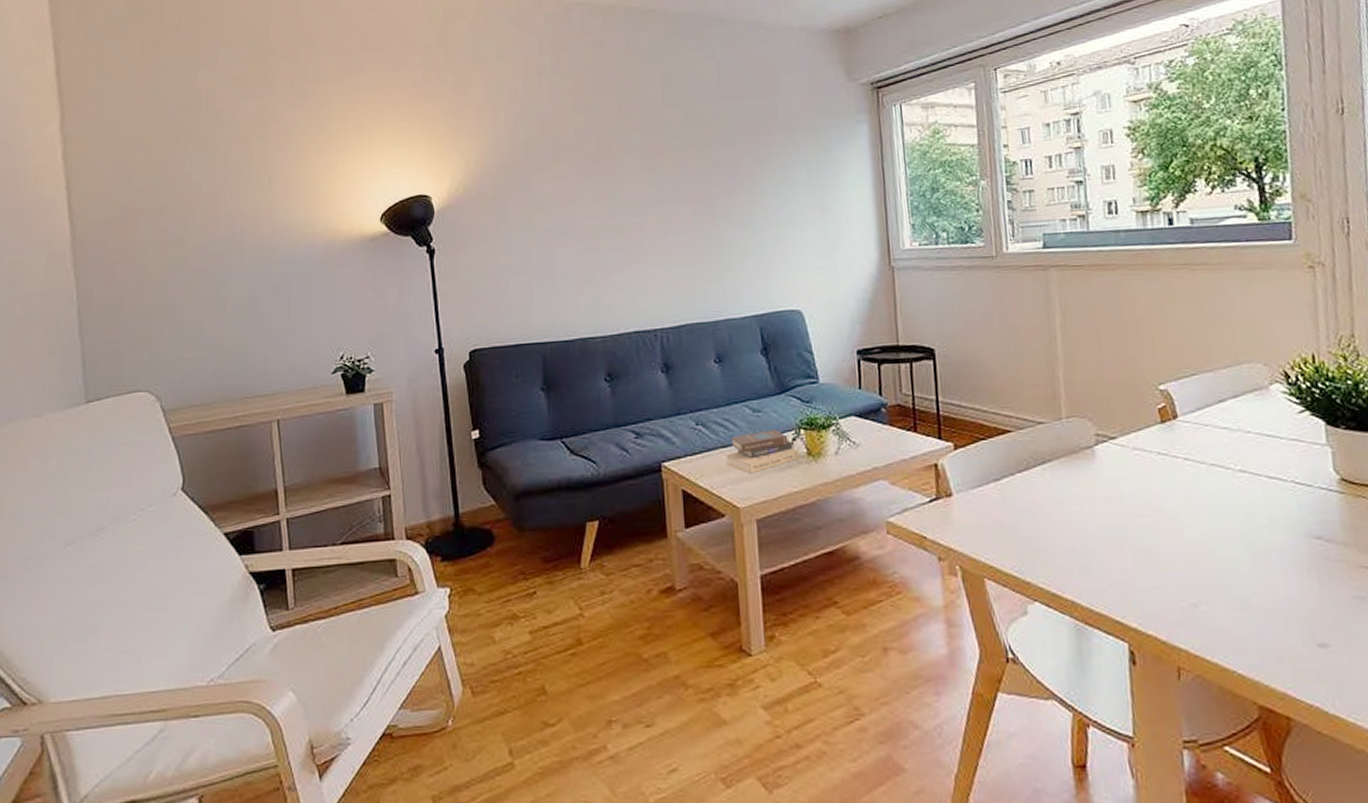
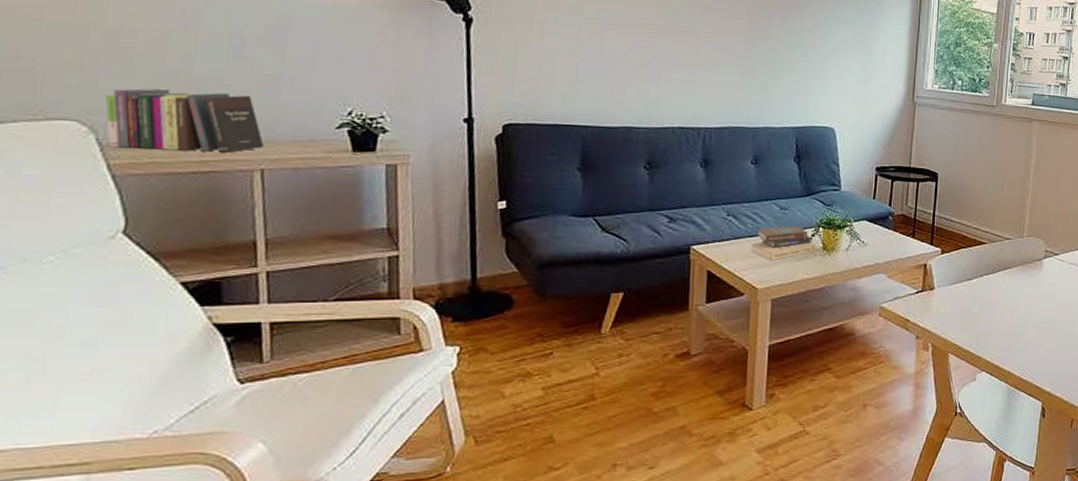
books: none [165,351,279,412] -> present [105,88,265,153]

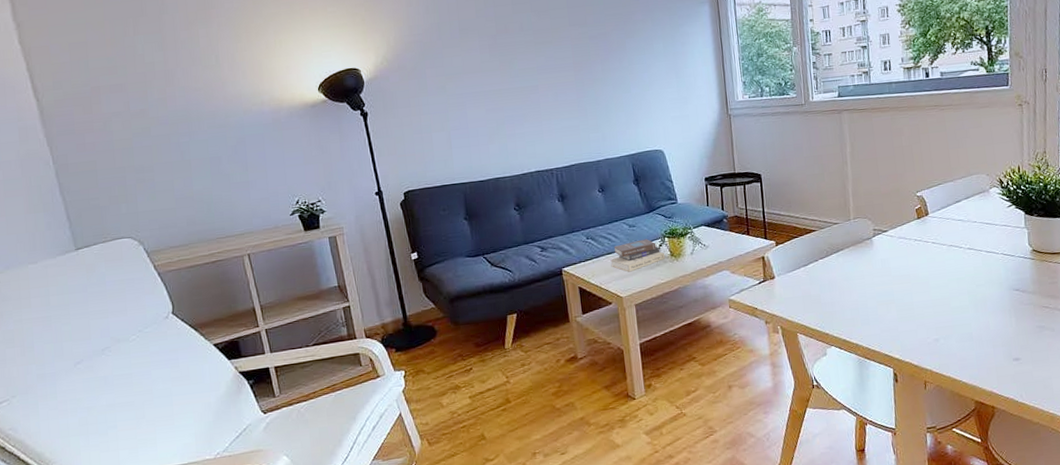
books: present [105,88,265,153] -> none [143,200,247,253]

